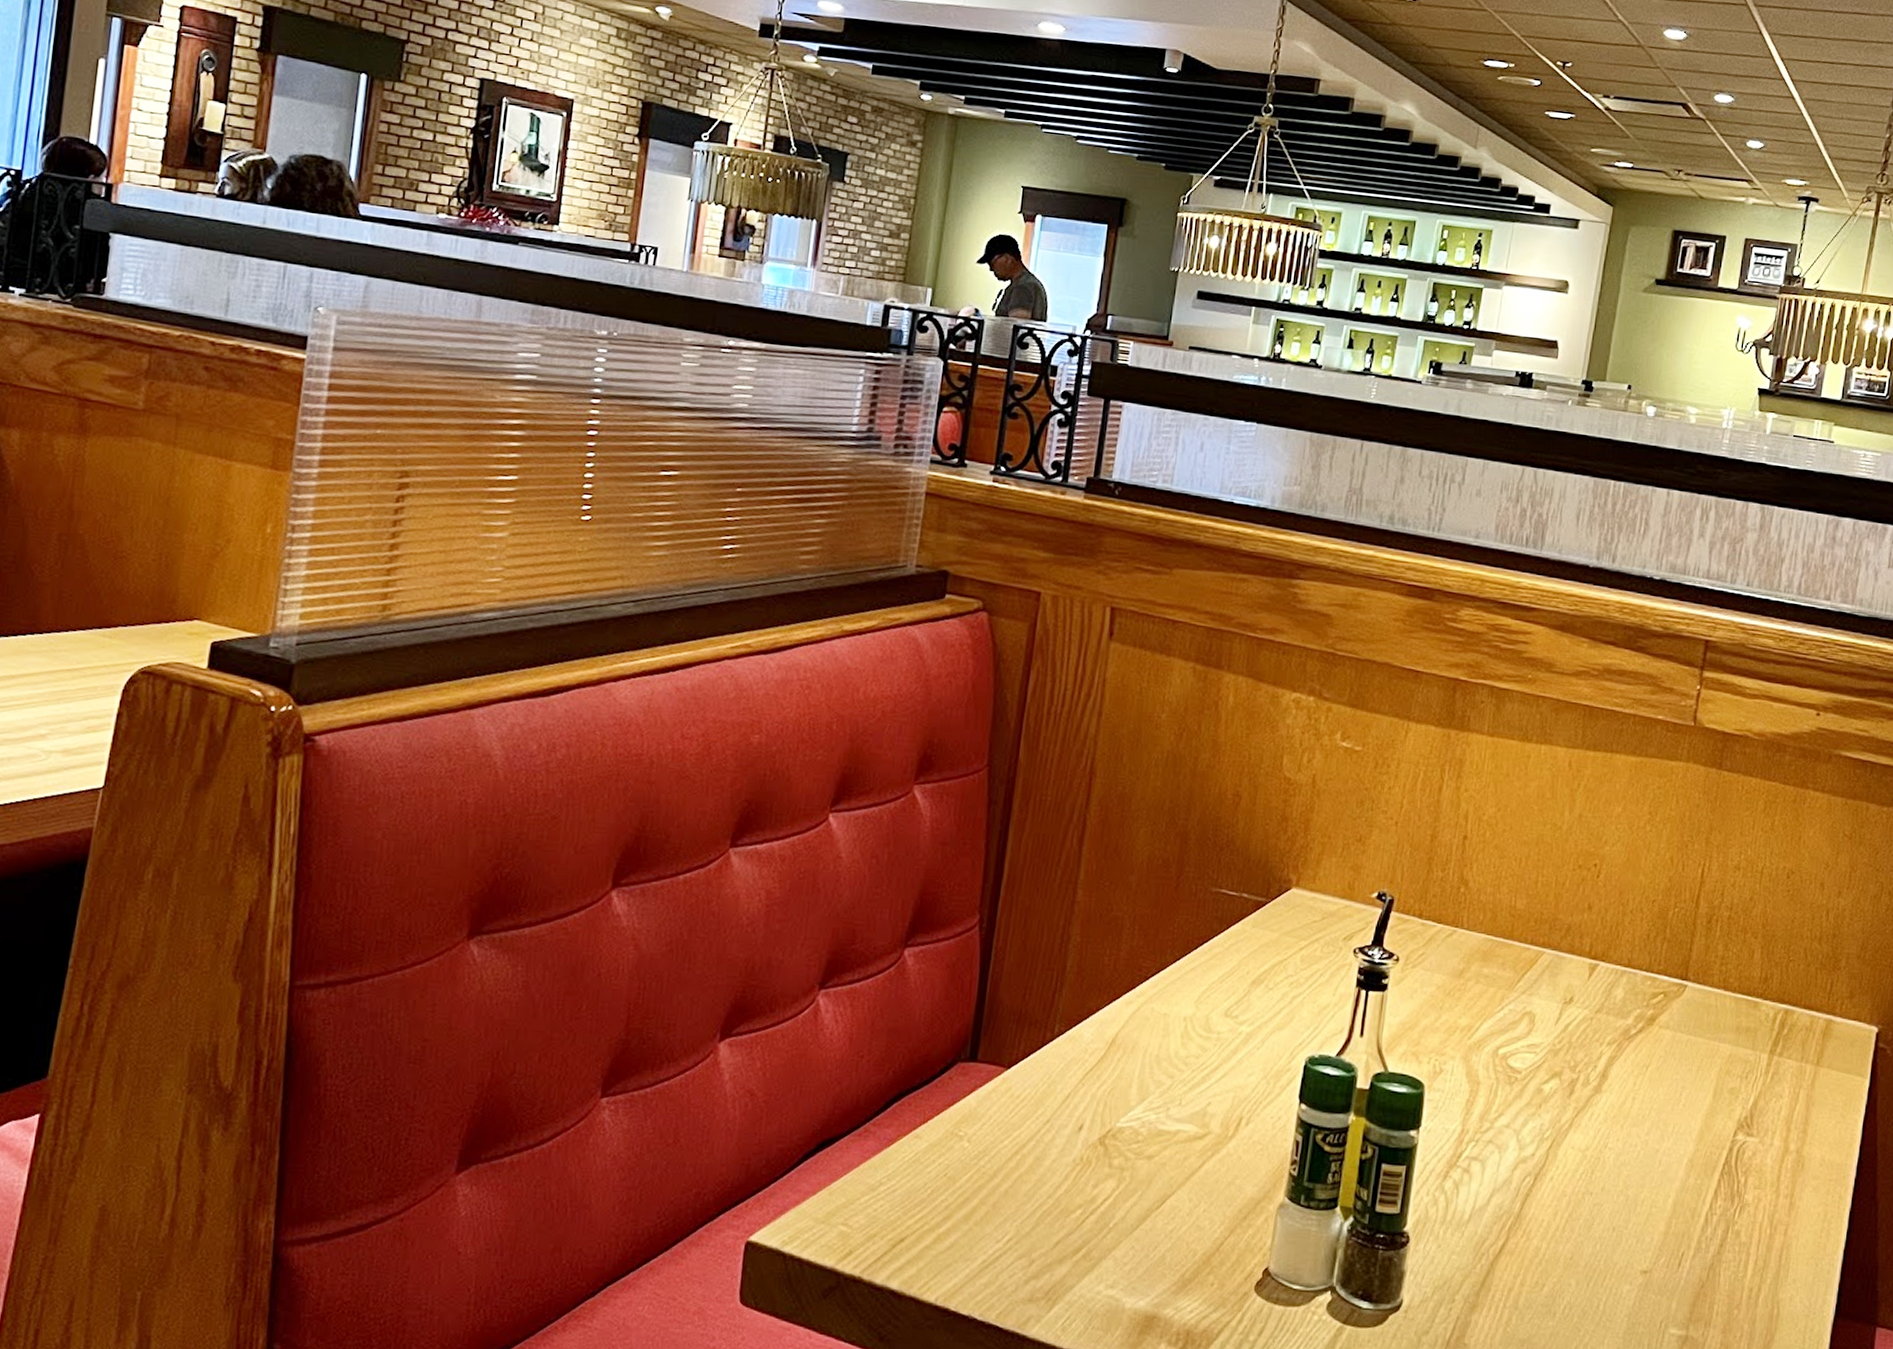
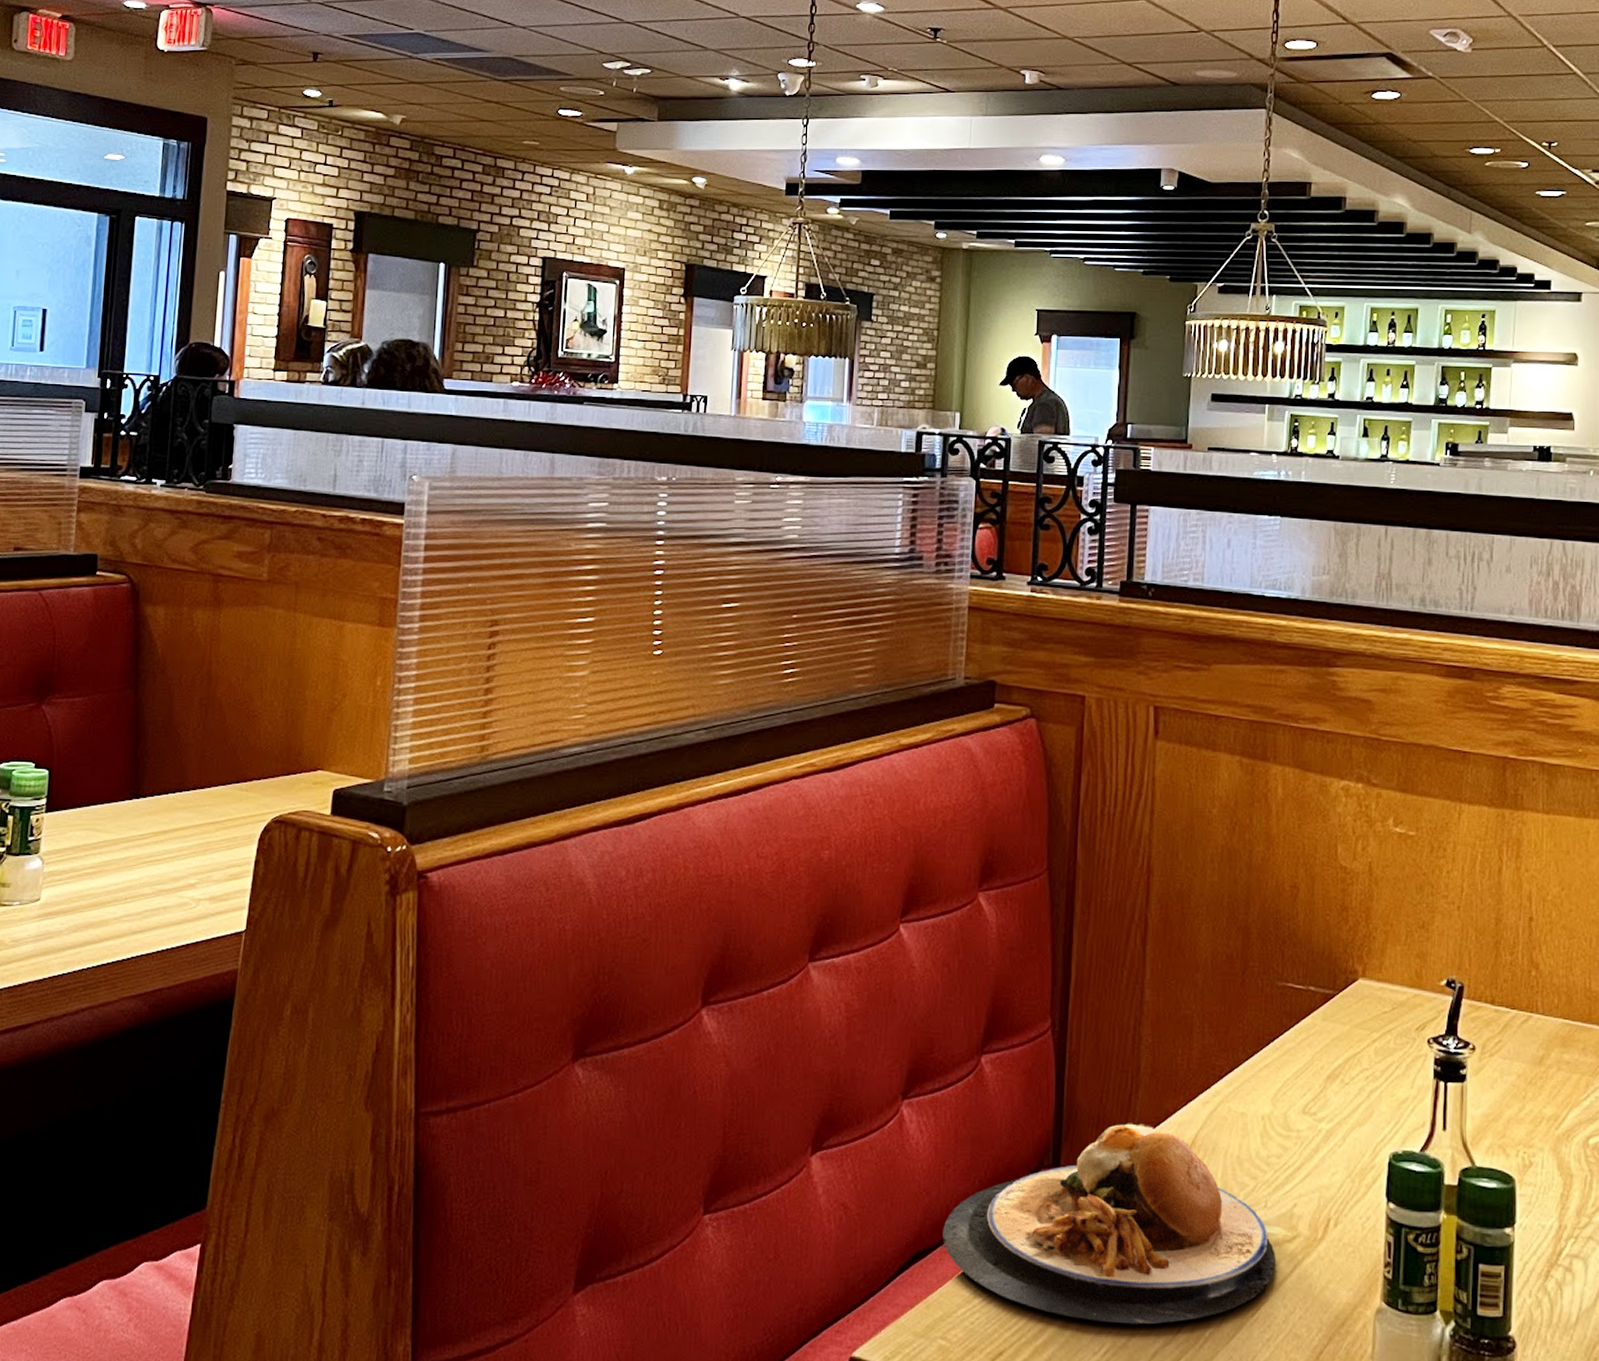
plate: none [851,1019,1186,1215] -> present [943,1122,1276,1325]

